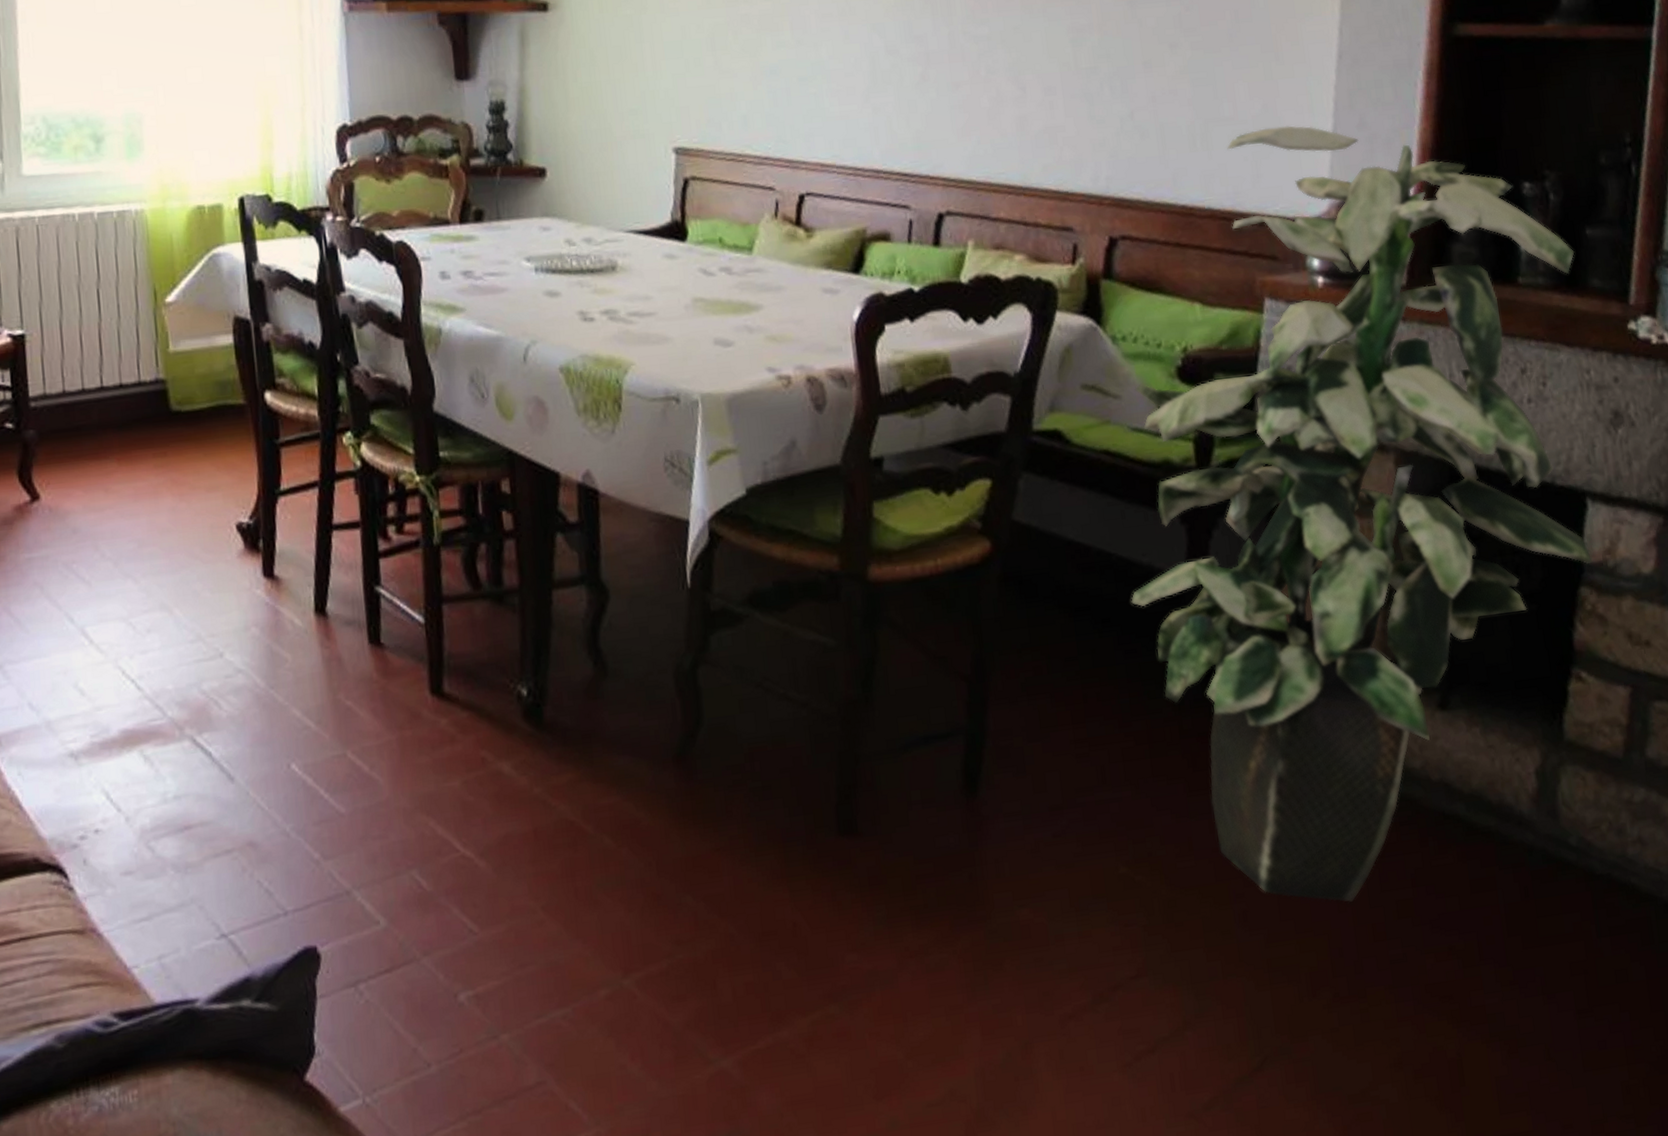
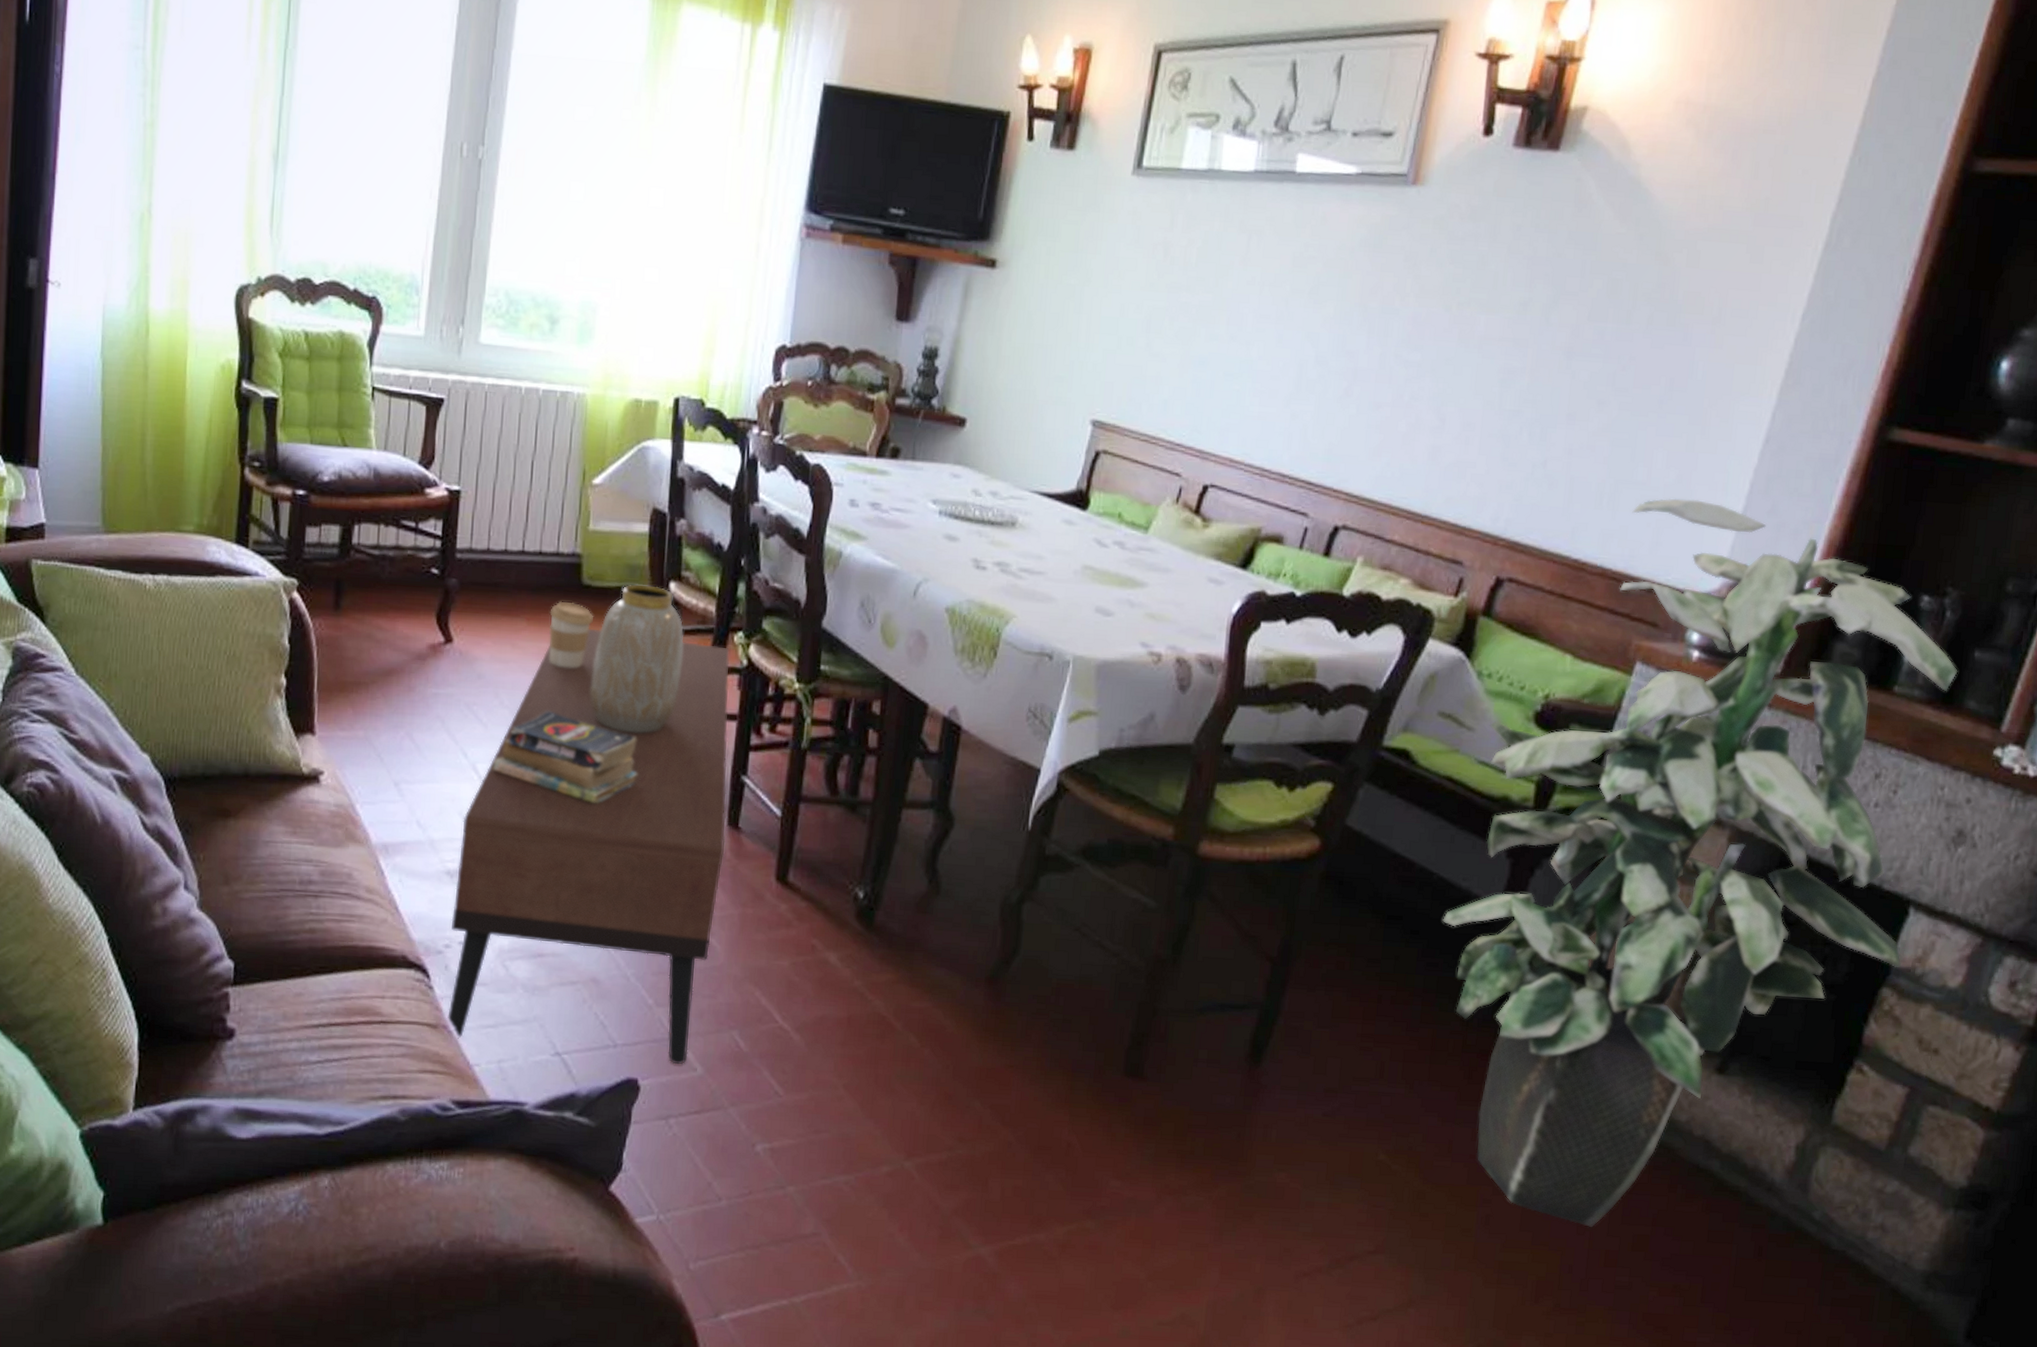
coffee table: none [79,451,372,941] -> present [447,628,730,1065]
books: none [102,555,263,647] -> present [491,711,637,803]
coffee cup: none [140,432,190,505] -> present [549,601,594,668]
vase: none [196,399,293,563] -> present [589,584,685,734]

